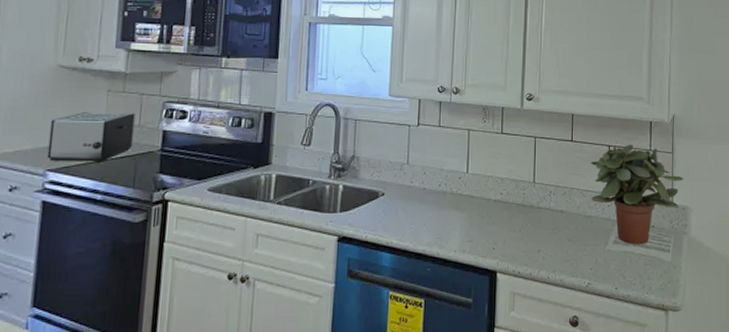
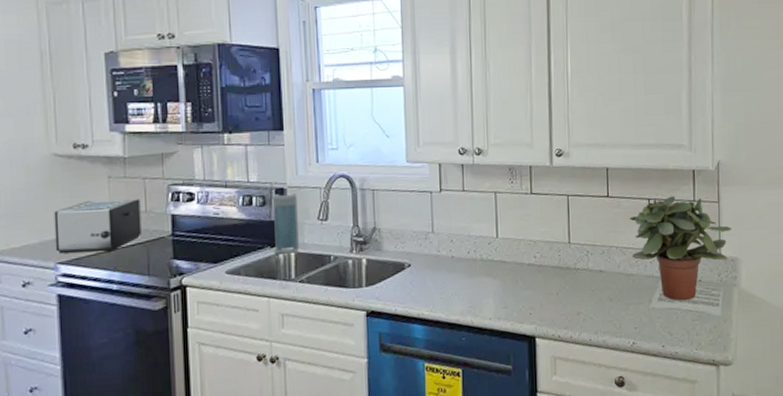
soap dispenser: none [256,117,284,175] -> present [272,192,299,254]

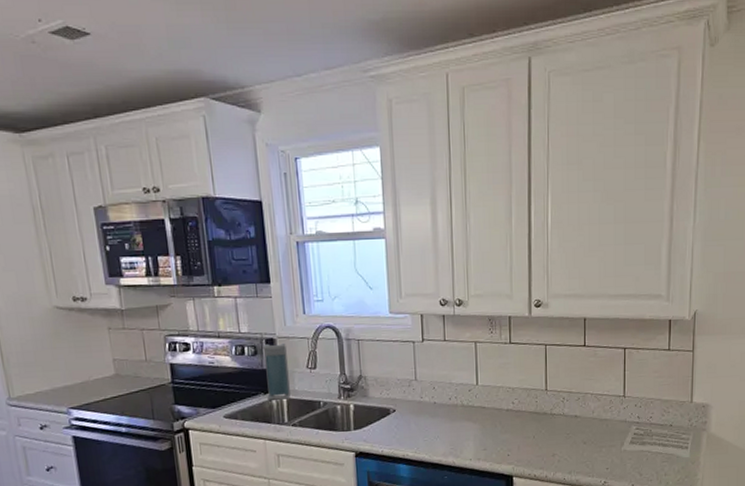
toaster: present [54,199,142,255] -> none [61,349,144,400]
potted plant: present [629,196,732,300] -> none [604,345,705,443]

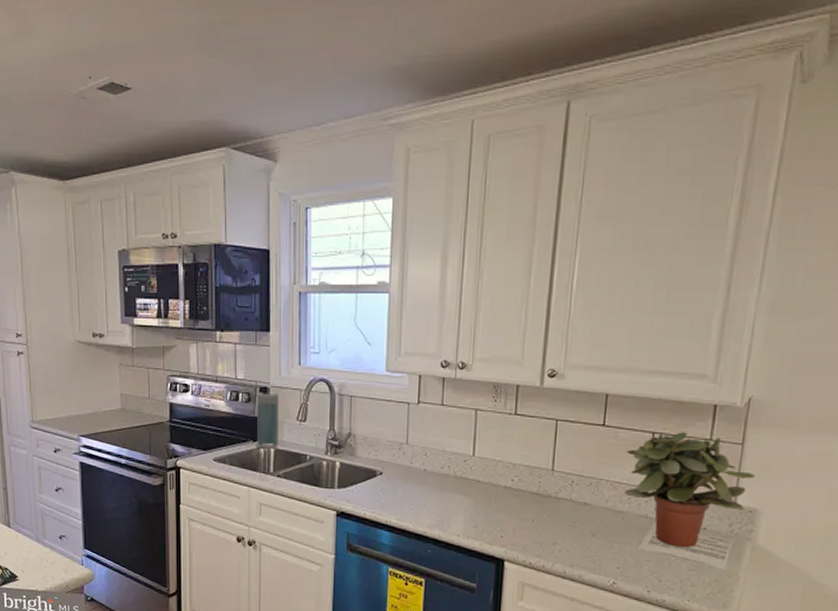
potted plant: none [604,345,705,443] -> present [624,432,756,547]

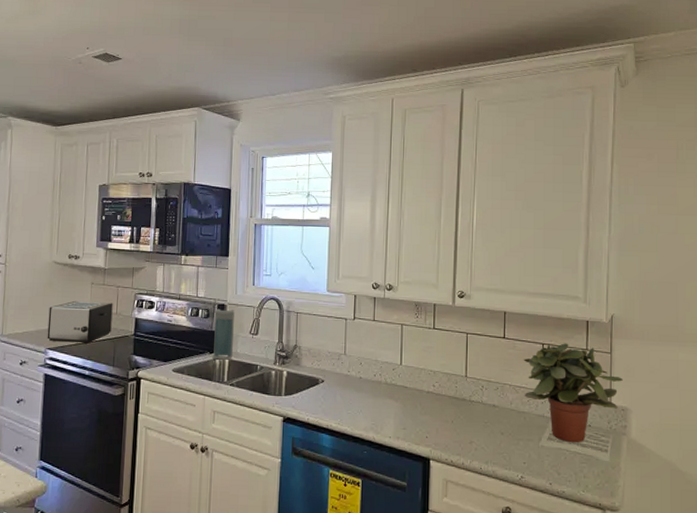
toaster: none [77,384,145,431] -> present [47,300,113,344]

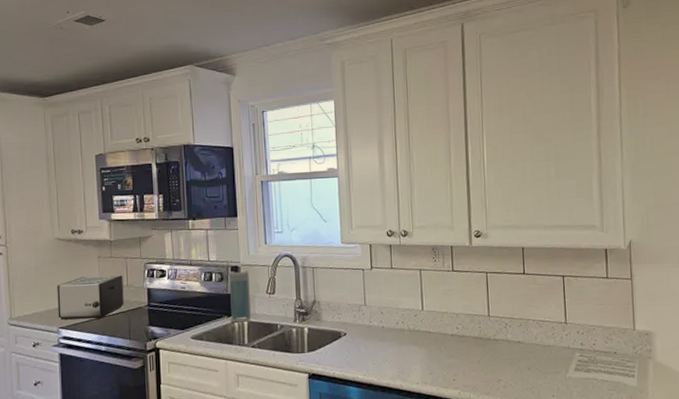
potted plant: present [523,343,624,442] -> none [544,273,646,371]

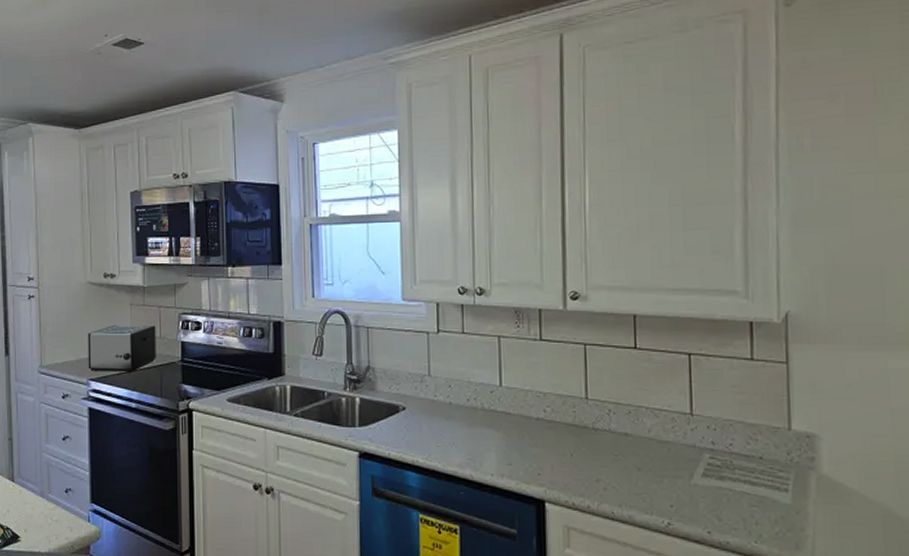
soap dispenser: present [228,270,251,323] -> none [270,326,294,386]

